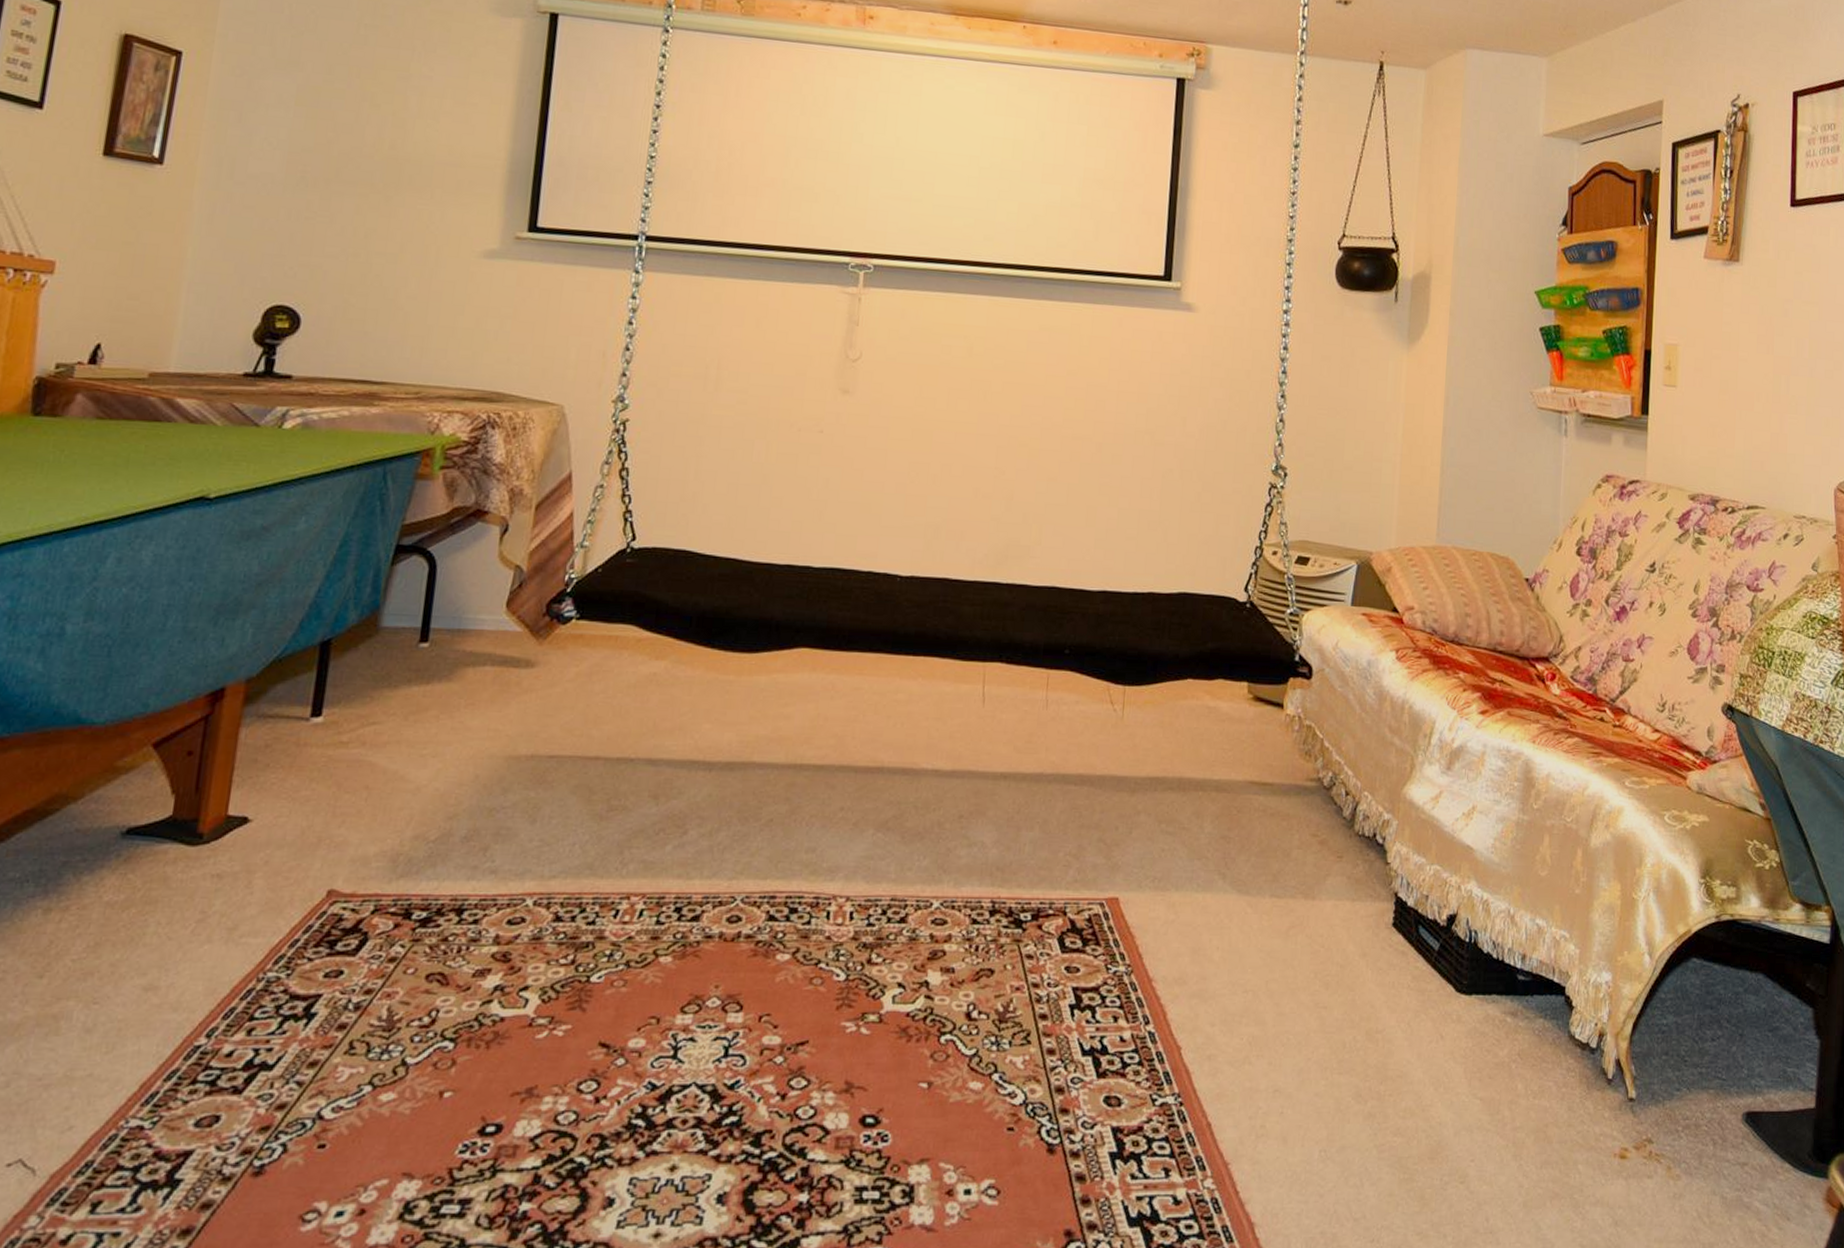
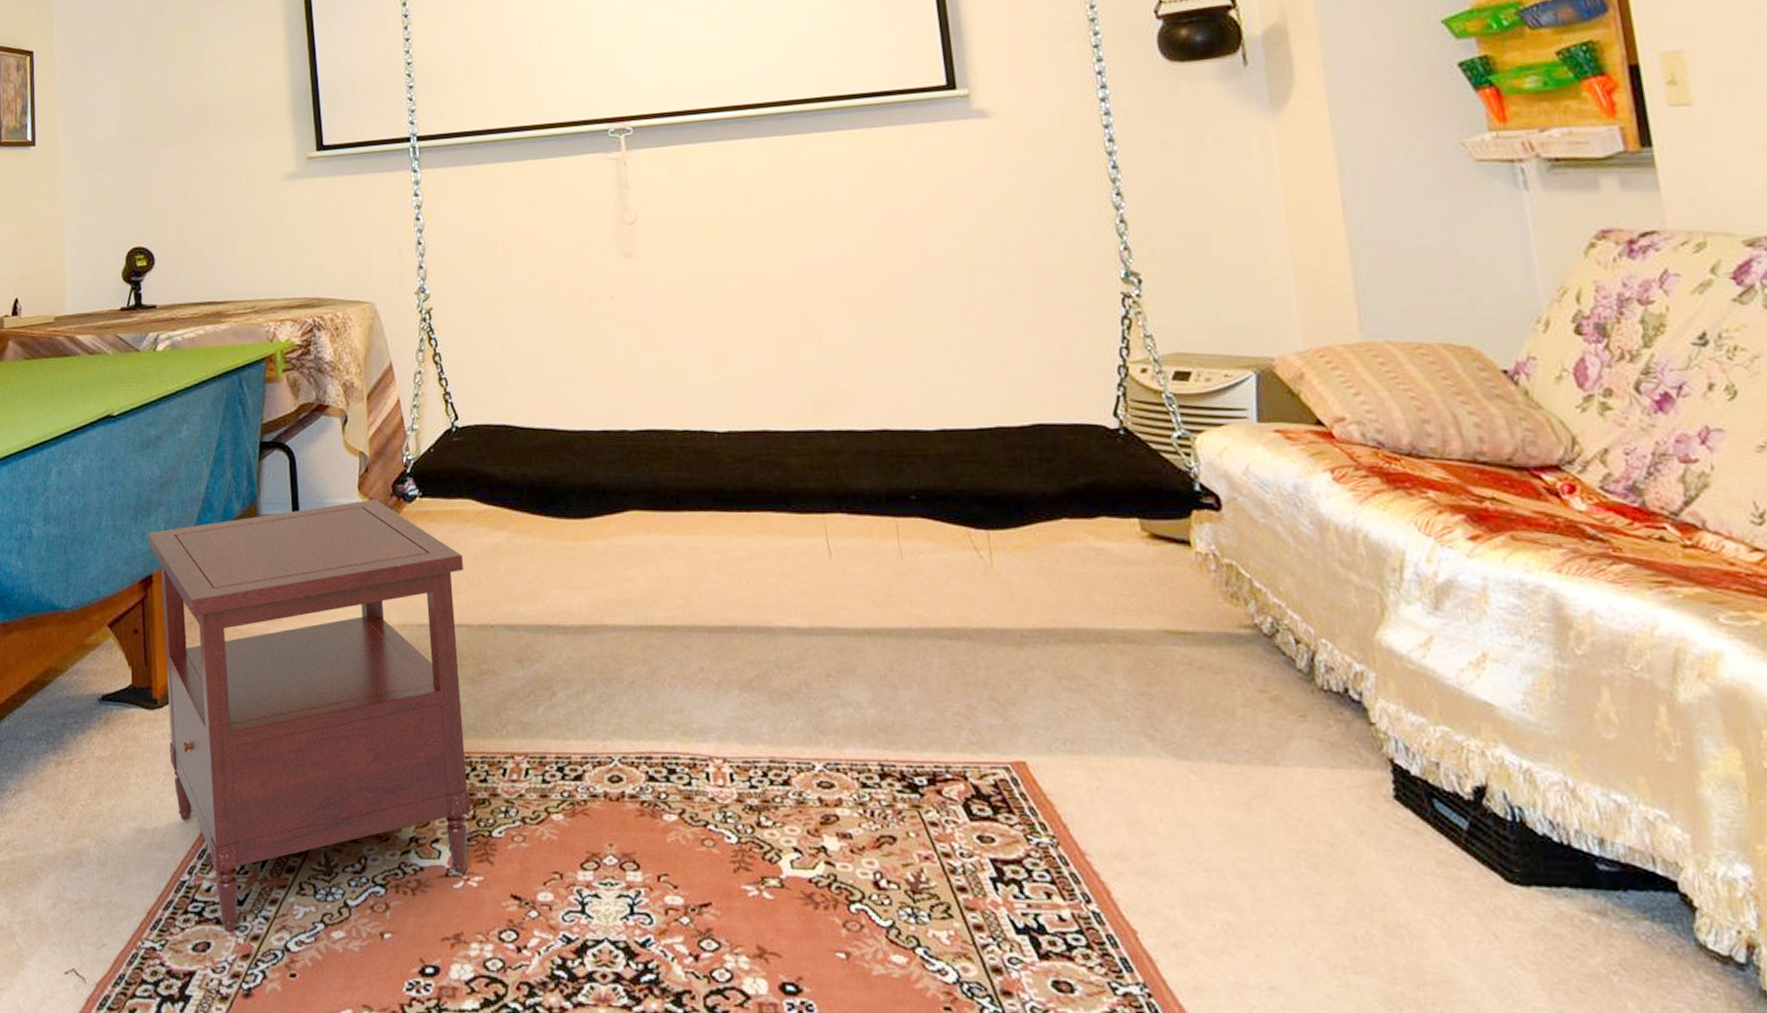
side table: none [206,618,613,1101] -> present [149,499,471,931]

